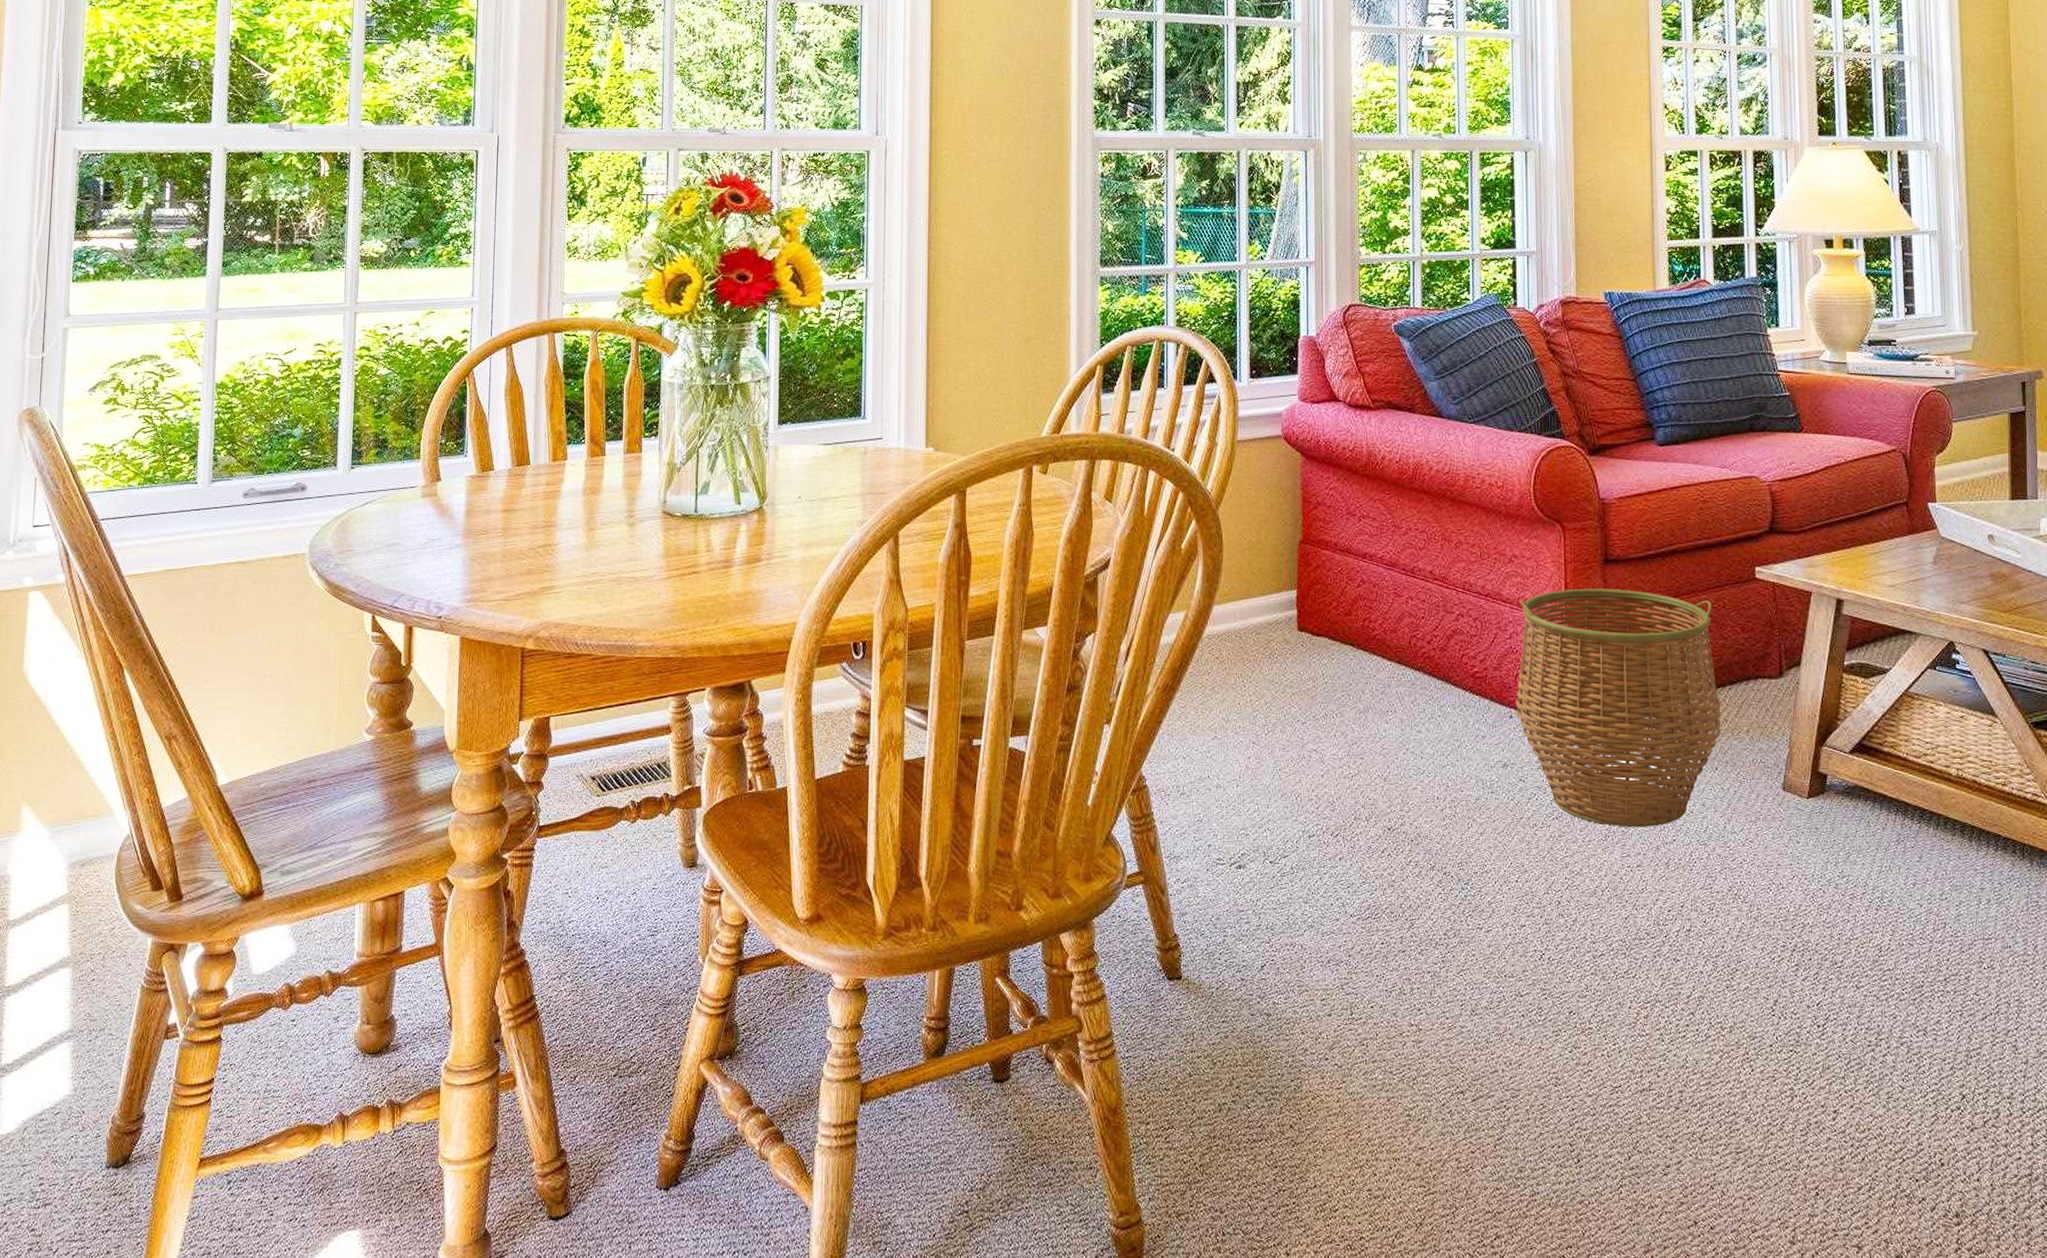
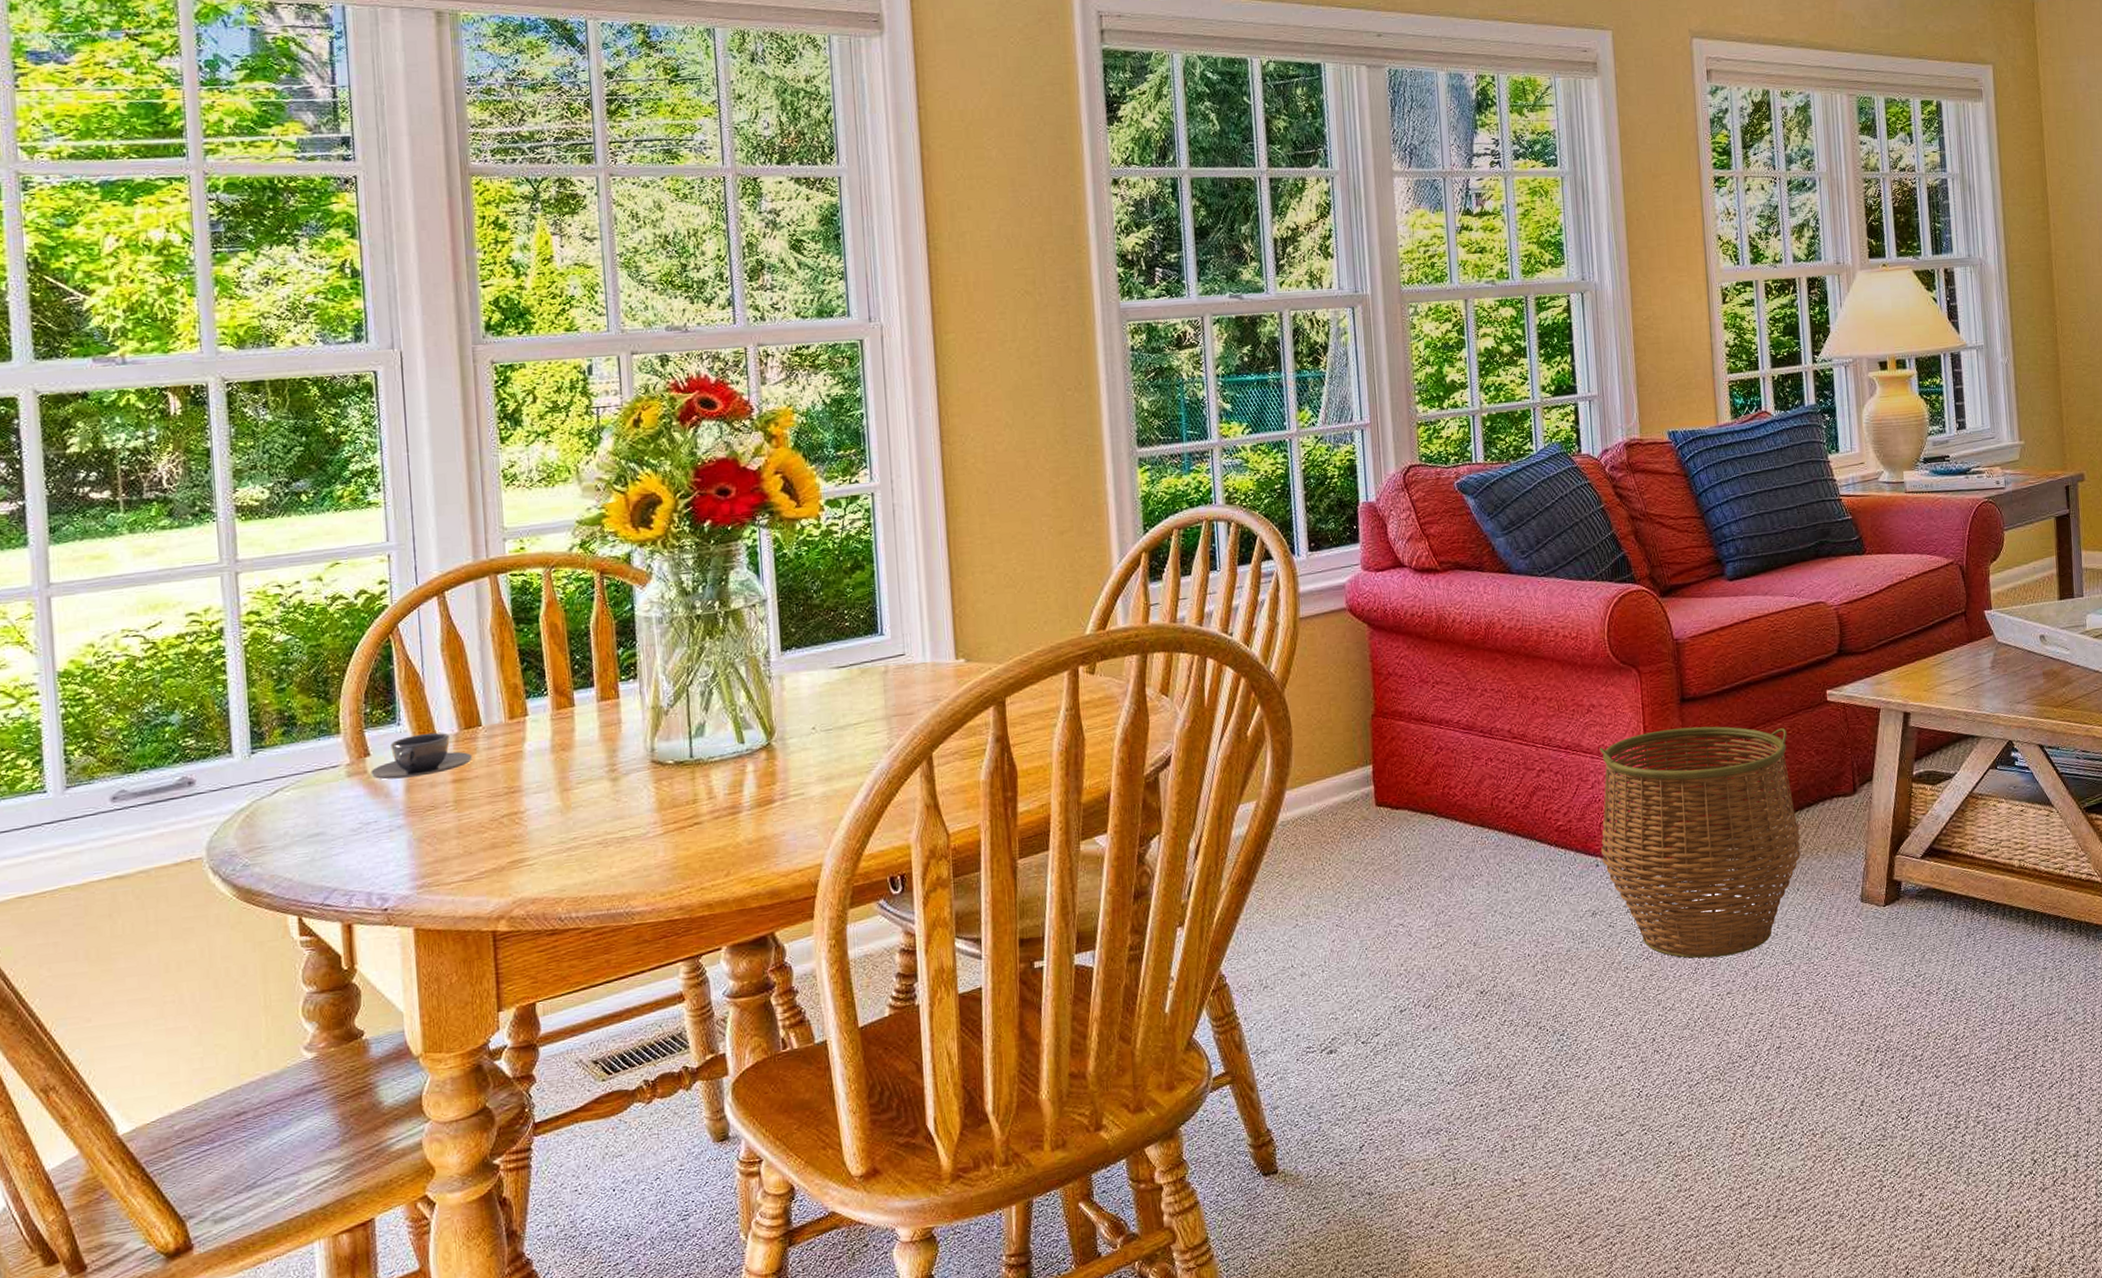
teacup: none [440,466,520,503] -> present [371,732,473,780]

